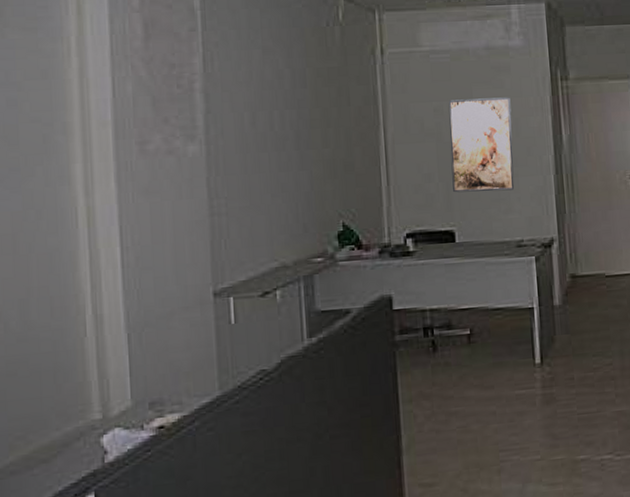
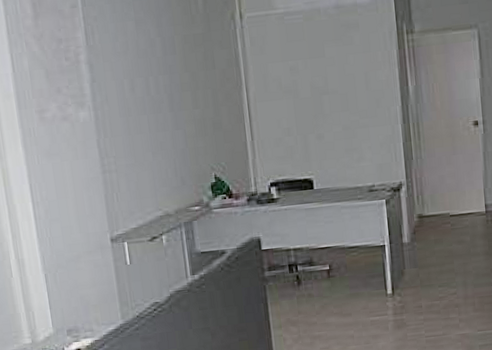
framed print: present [448,97,514,193] -> none [303,53,365,145]

